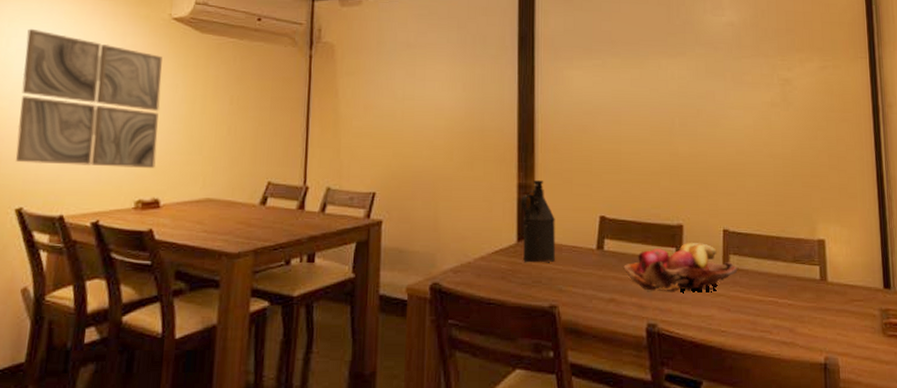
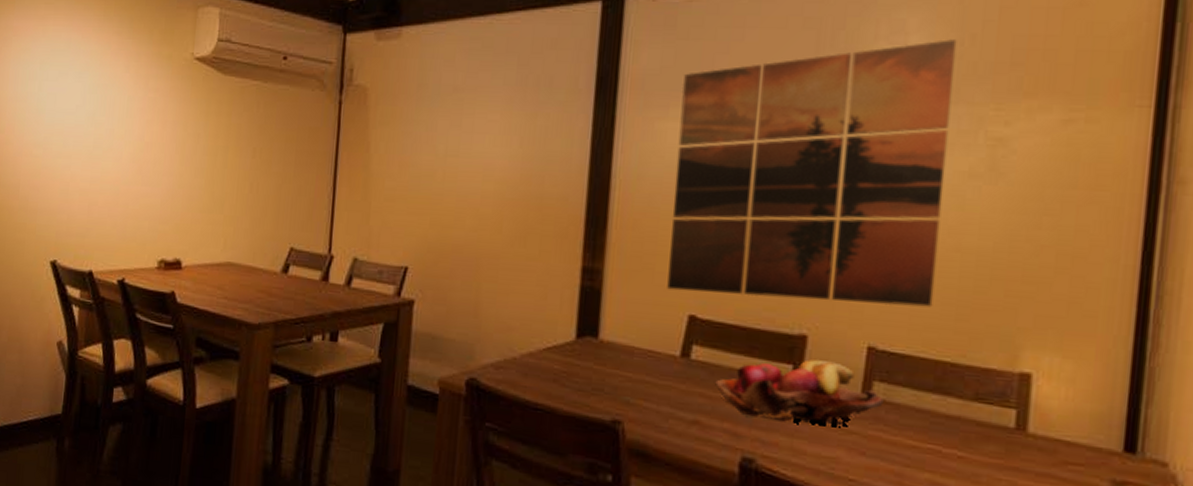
wall art: present [15,28,162,168] -> none [49,71,184,226]
bottle: present [521,180,555,263] -> none [582,264,628,367]
wall art: none [581,13,760,198] -> present [667,39,957,307]

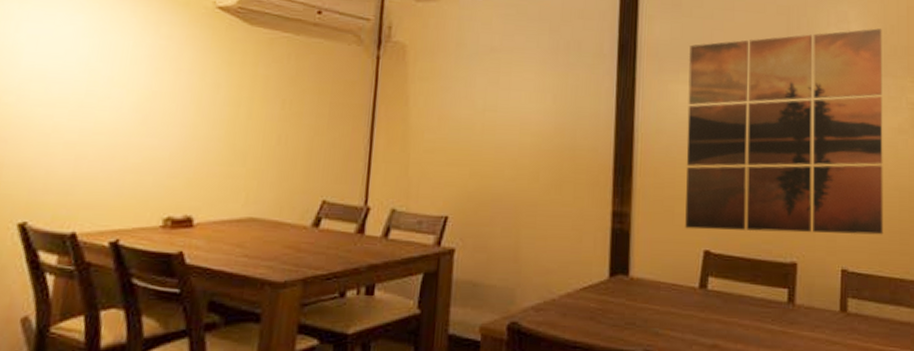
fruit basket: present [715,359,884,427] -> none [729,283,856,340]

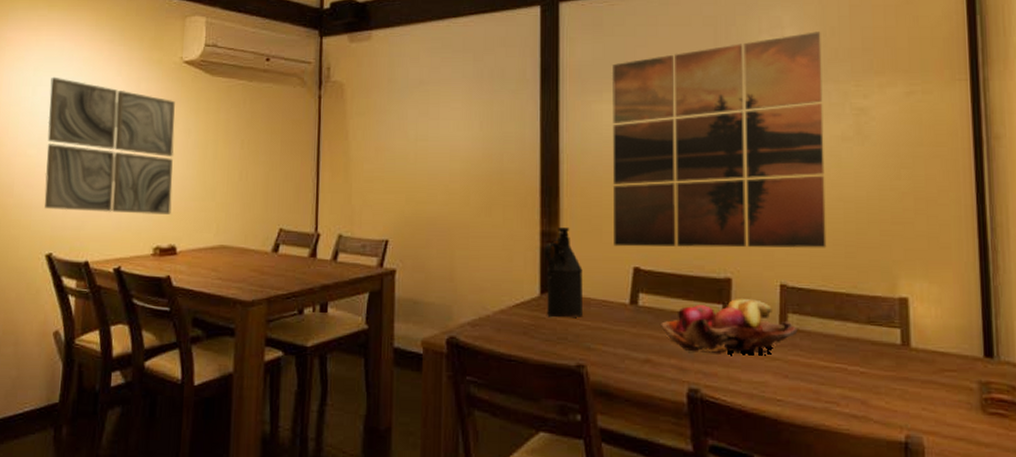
wall art: none [21,12,203,180] -> present [44,76,175,214]
bottle: none [615,208,653,302] -> present [545,227,583,318]
fruit basket: none [729,283,856,340] -> present [661,299,798,355]

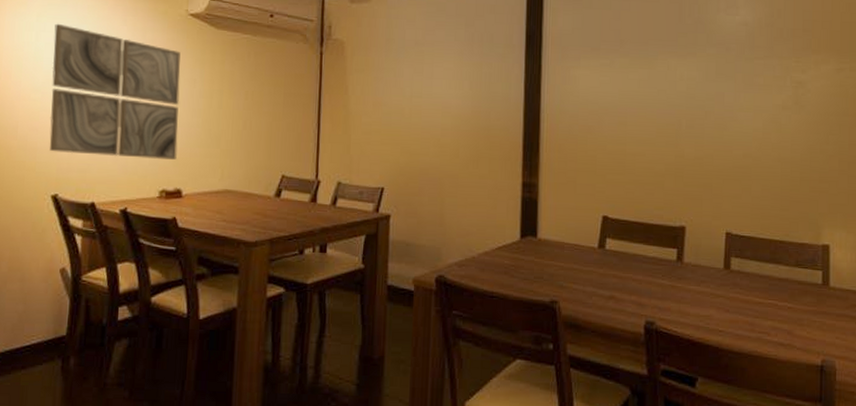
bottle: present [545,227,583,318] -> none [525,179,558,260]
wall art: present [612,32,827,248] -> none [586,13,769,202]
fruit basket: present [661,299,798,355] -> none [624,244,739,293]

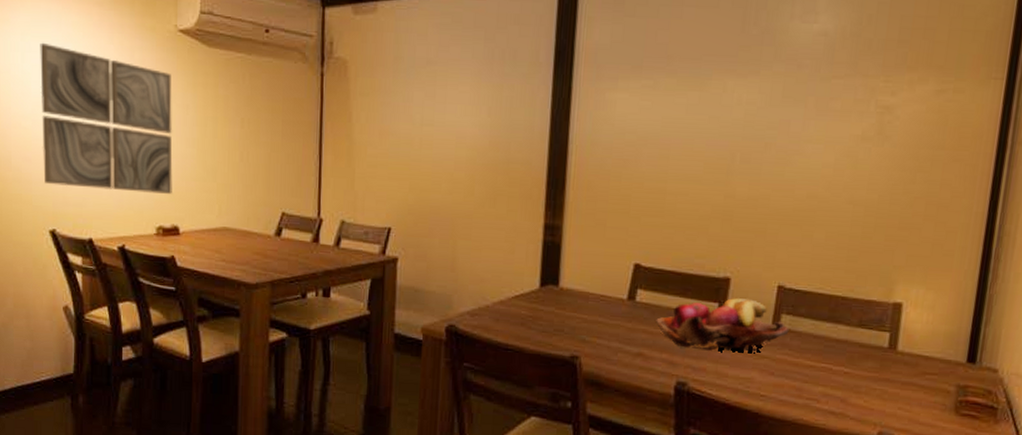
fruit basket: none [624,244,739,293] -> present [656,298,790,353]

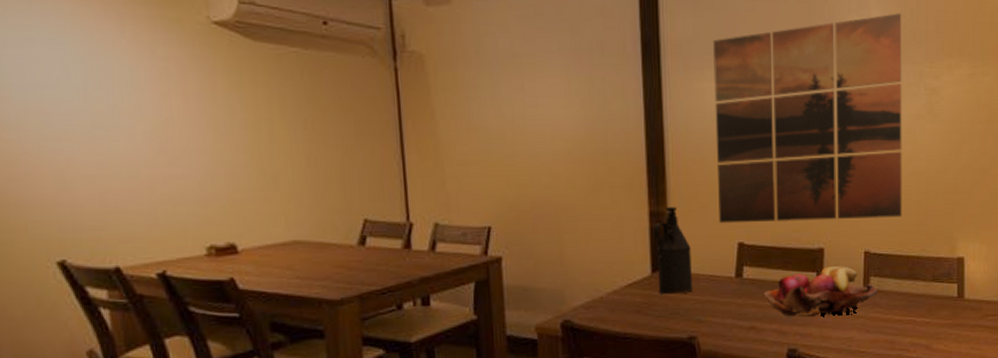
wall art: present [40,42,173,194] -> none [19,36,224,209]
bottle: none [545,221,584,311] -> present [654,207,692,295]
wall art: none [616,19,857,251] -> present [713,13,902,224]

